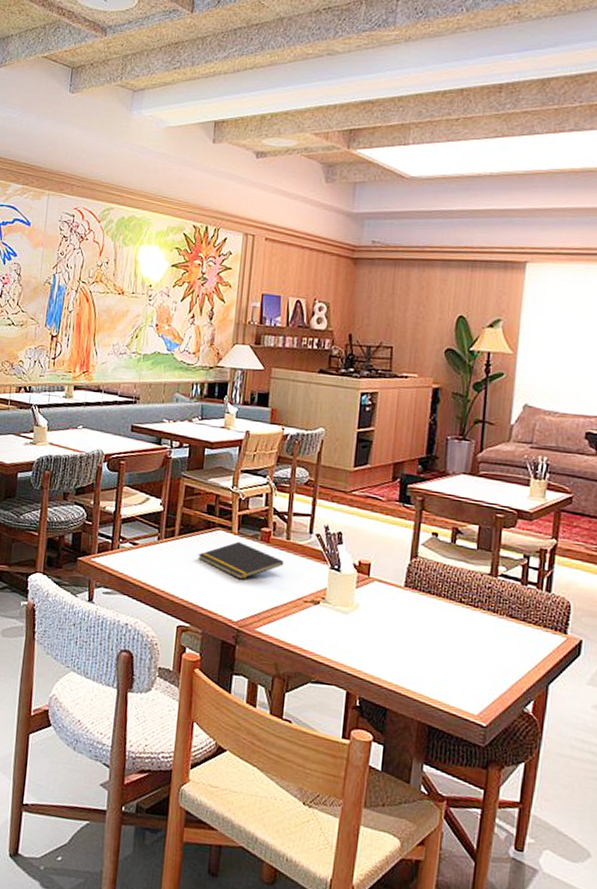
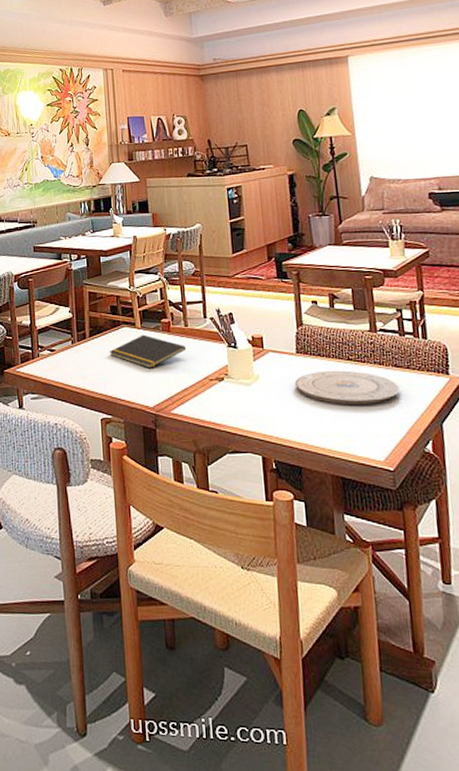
plate: none [397,610,510,653] -> present [295,370,400,405]

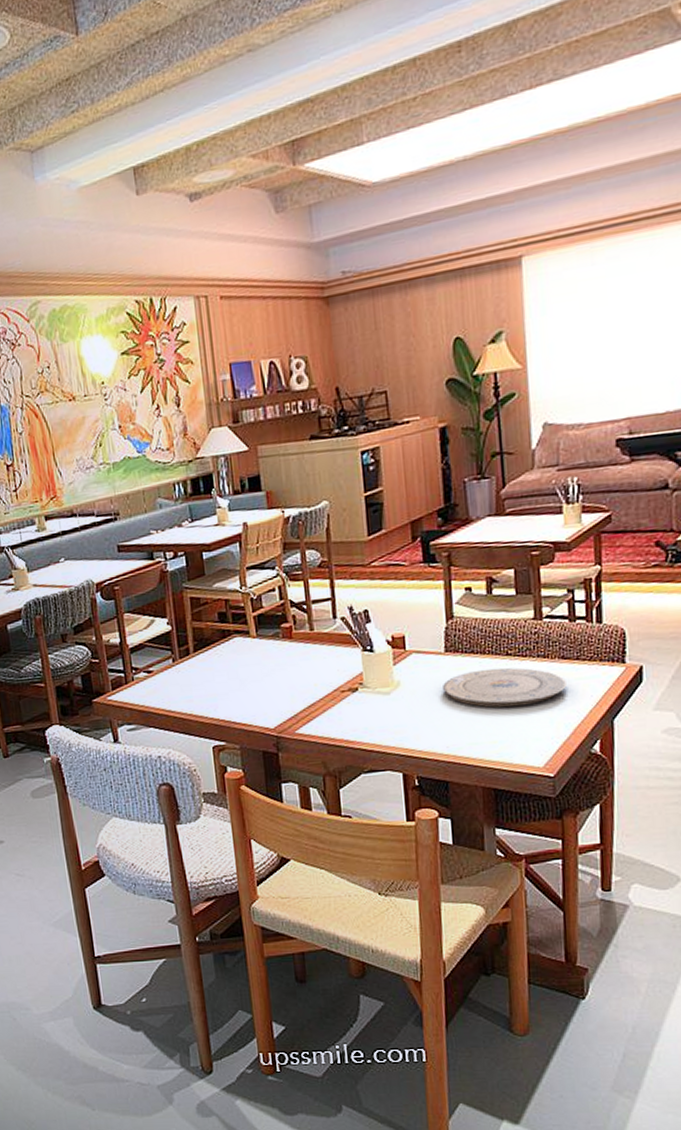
notepad: present [109,334,187,369] -> none [218,644,313,684]

